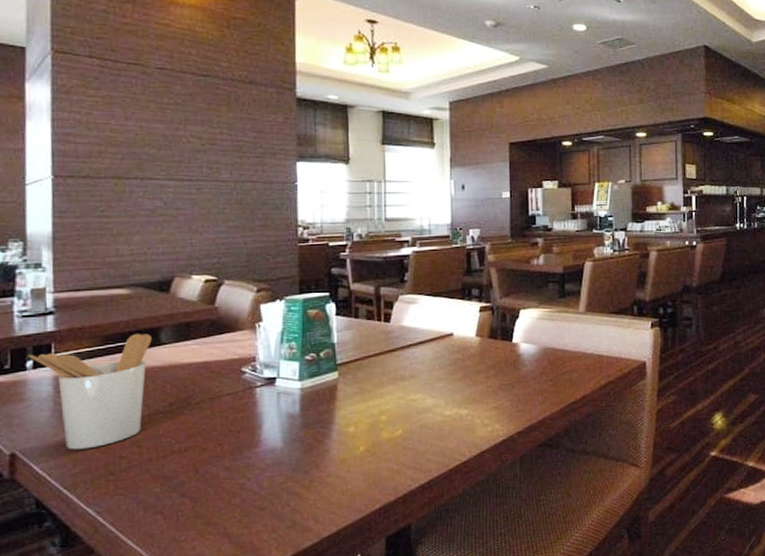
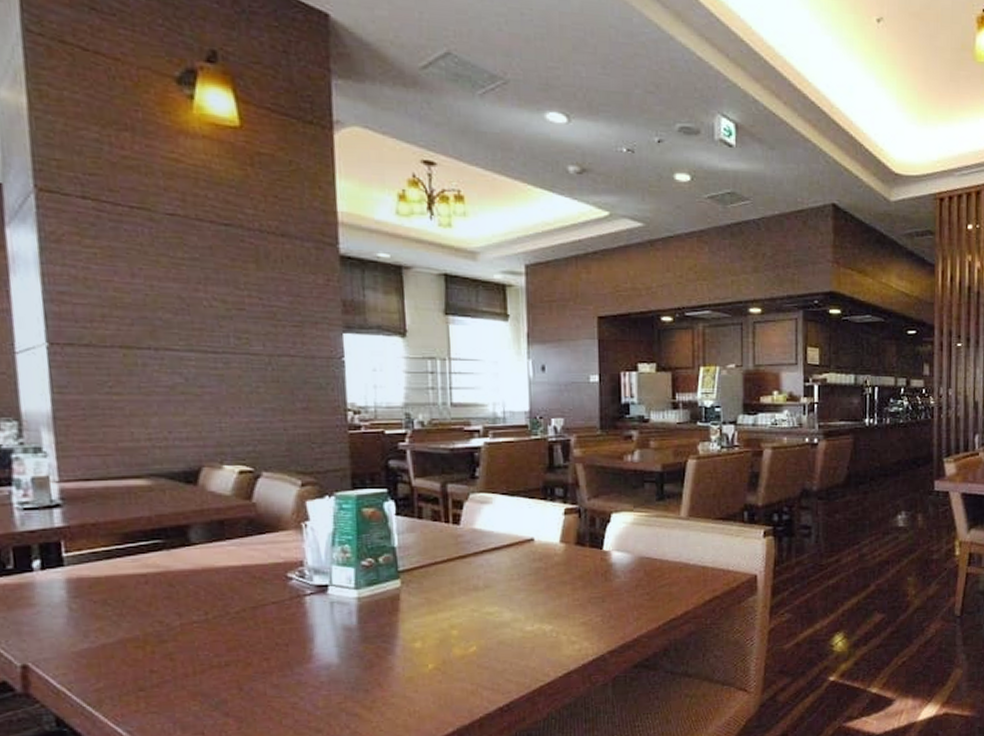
utensil holder: present [27,333,152,450] -> none [33,531,180,663]

